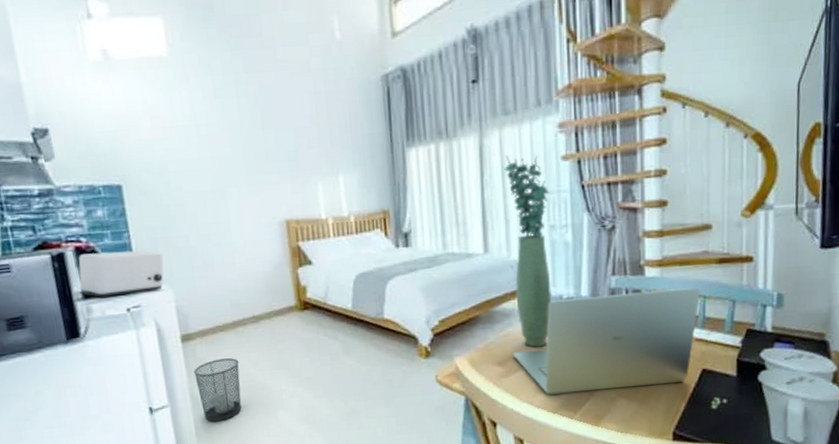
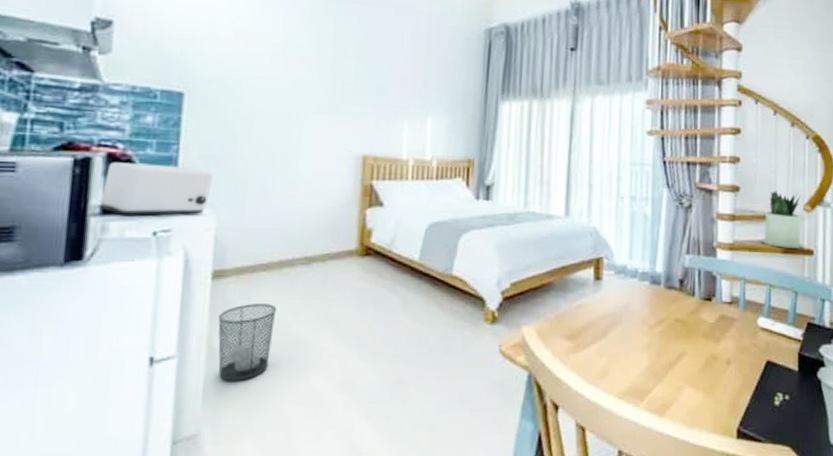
vase: present [504,155,552,348] -> none [592,122,633,324]
laptop: present [512,287,700,395] -> none [583,273,766,377]
planter: none [693,199,742,259] -> present [761,190,804,248]

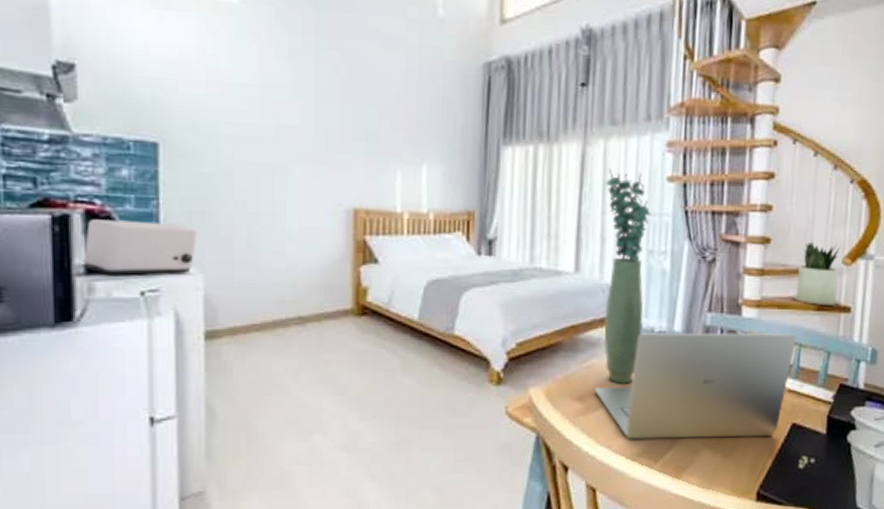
waste bin: present [218,304,277,382] -> none [215,365,274,442]
laptop: none [583,273,766,377] -> present [594,332,796,439]
vase: none [592,122,633,324] -> present [604,168,651,385]

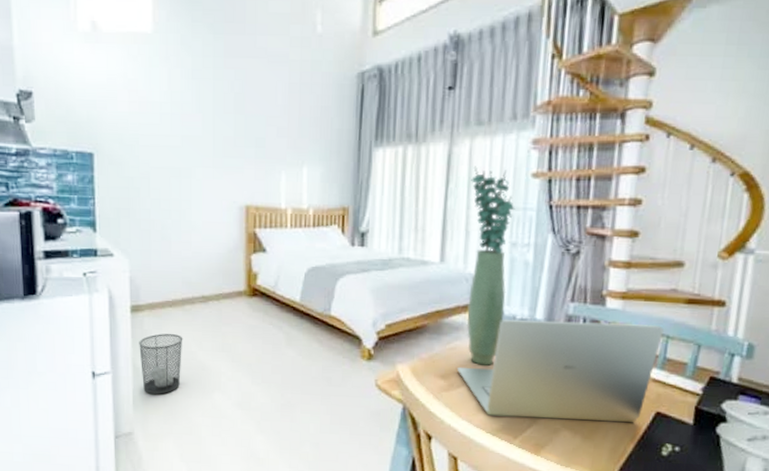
toaster: present [83,219,198,276] -> none [42,215,124,260]
waste bin: none [215,365,274,442] -> present [139,333,183,395]
planter: present [792,241,841,305] -> none [661,235,717,299]

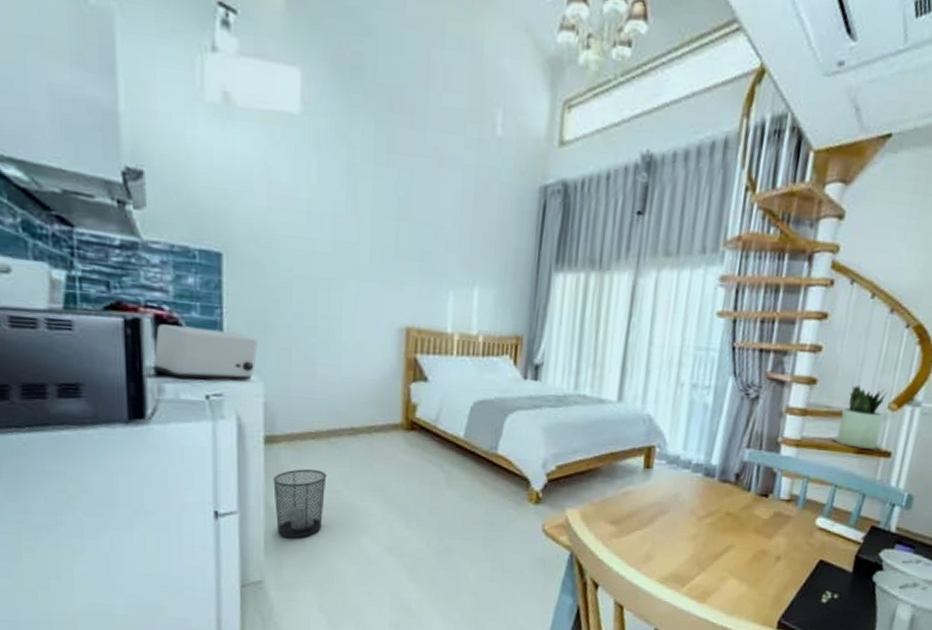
toaster: none [42,215,124,260] -> present [153,324,259,381]
laptop: present [456,320,664,422] -> none [628,464,833,570]
vase: present [467,166,515,367] -> none [640,300,698,512]
planter: none [661,235,717,299] -> present [833,385,888,450]

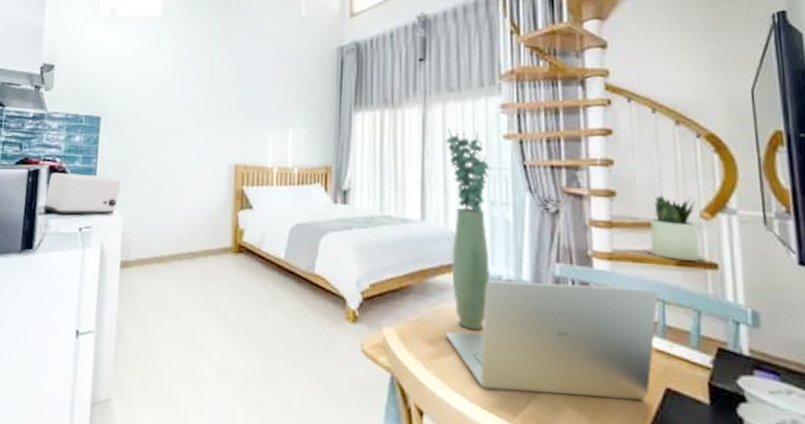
waste bin: present [273,469,327,539] -> none [124,290,169,357]
laptop: none [628,464,833,570] -> present [445,281,658,400]
vase: none [640,300,698,512] -> present [446,128,490,332]

